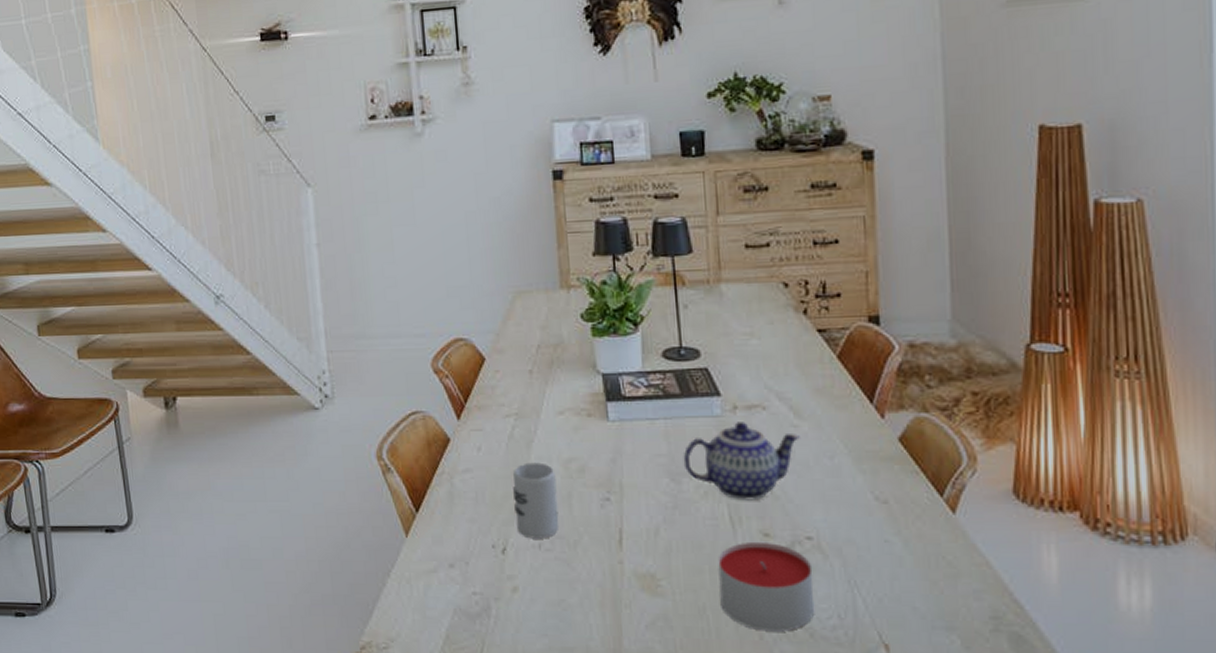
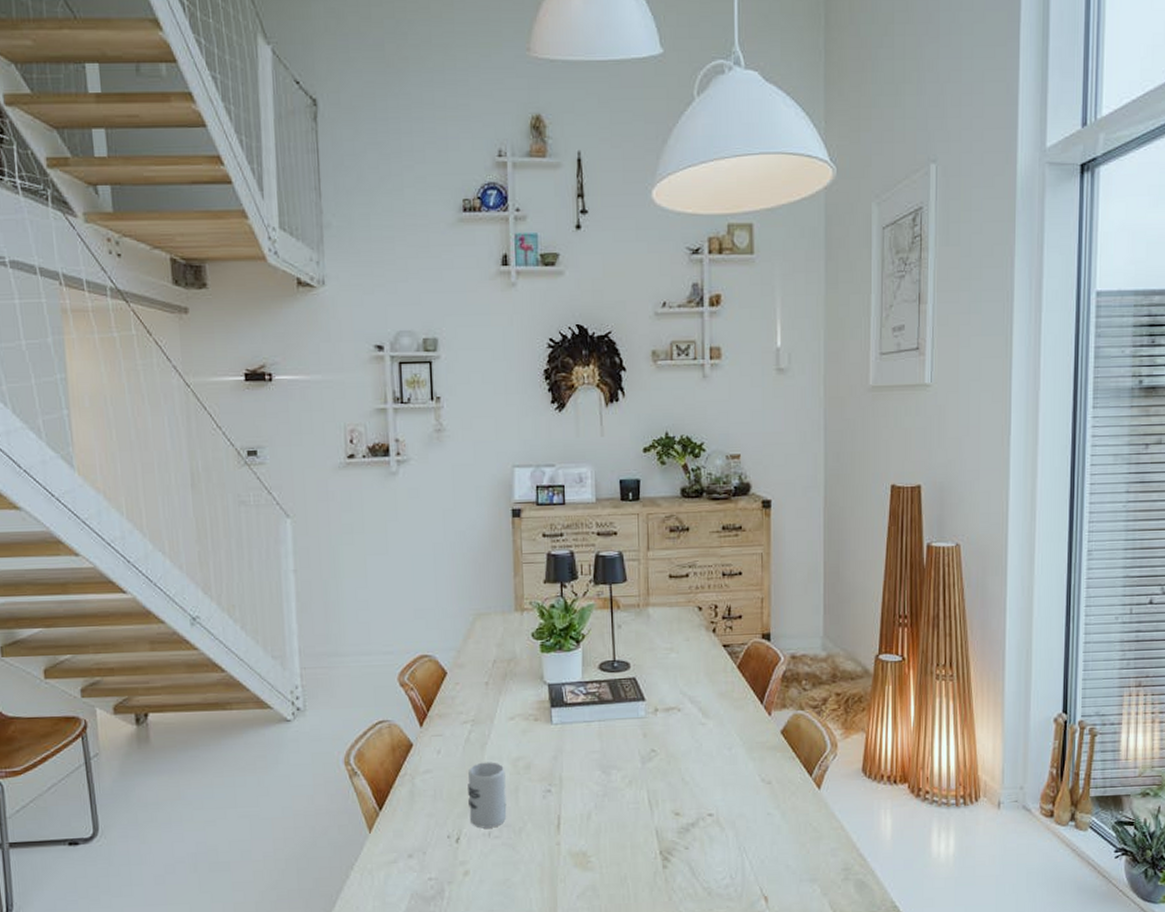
teapot: present [683,422,800,501] -> none [613,722,706,787]
candle: present [718,541,815,632] -> none [638,820,713,893]

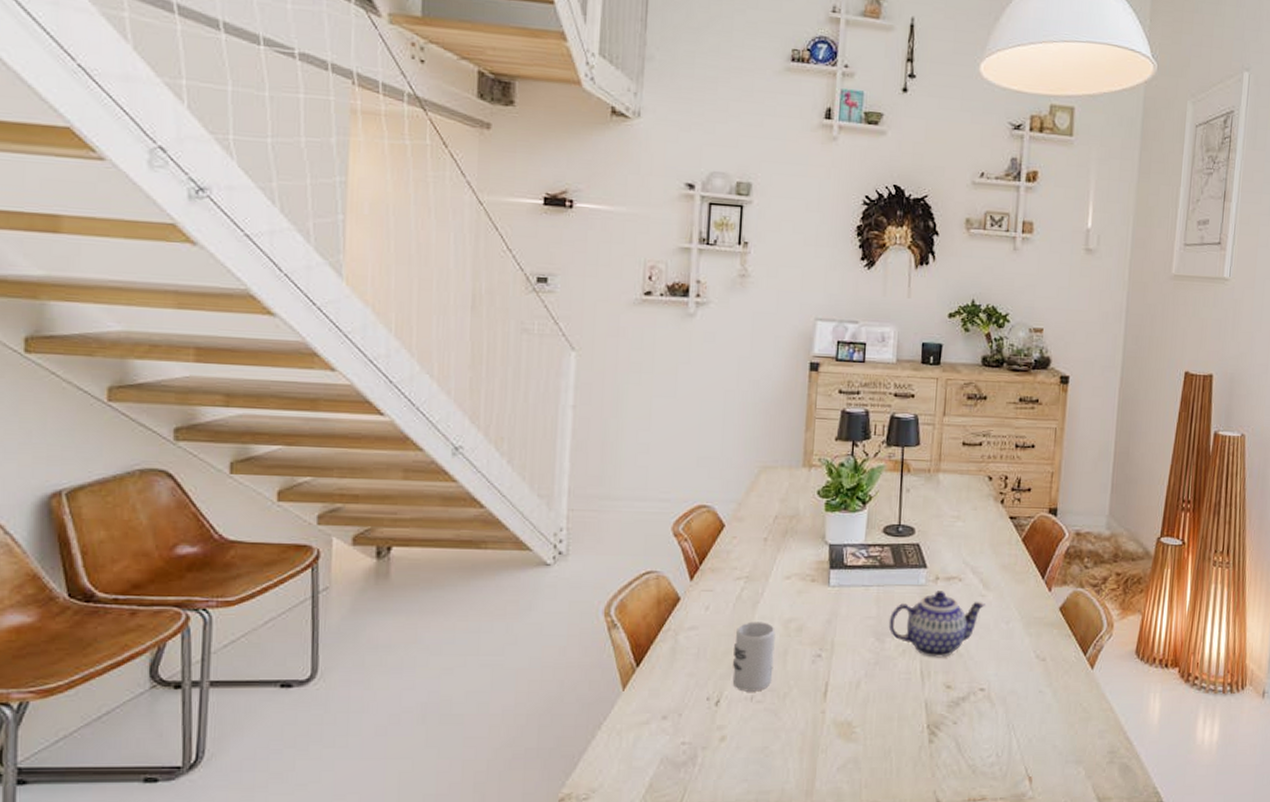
teapot: none [613,722,706,787] -> present [888,591,985,658]

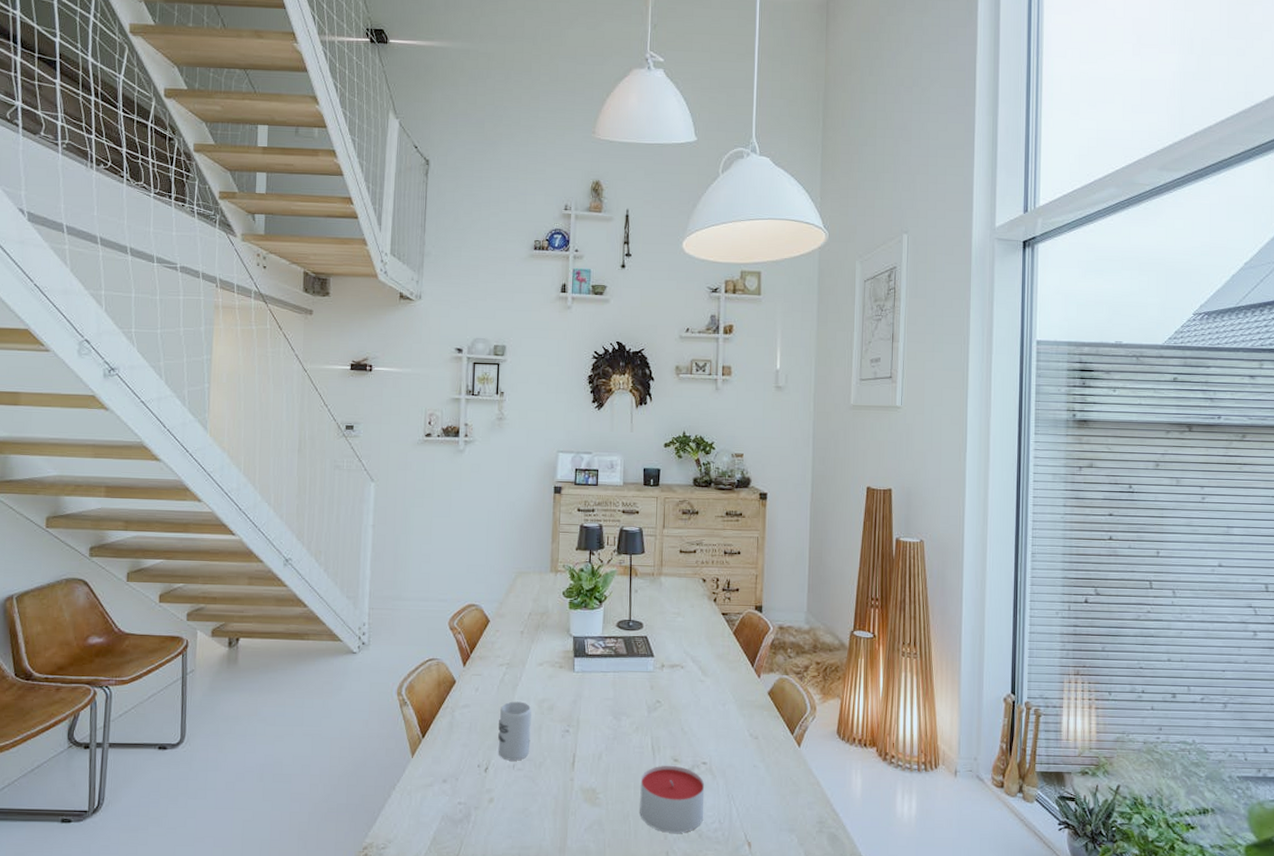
teapot: present [888,591,985,658] -> none [624,676,704,735]
candle: none [904,692,982,769] -> present [640,765,705,833]

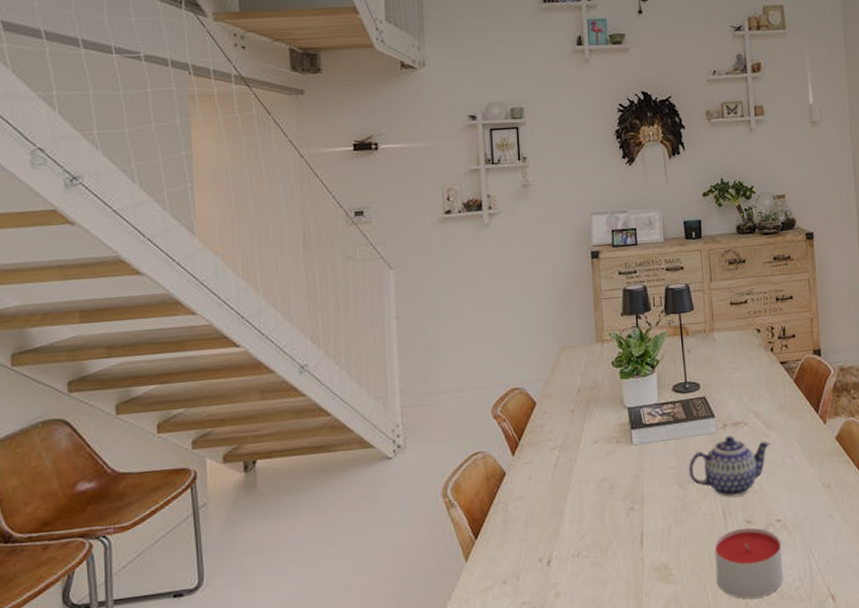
cup: present [498,701,532,761] -> none [557,484,594,550]
teapot: none [624,676,704,735] -> present [688,436,770,497]

